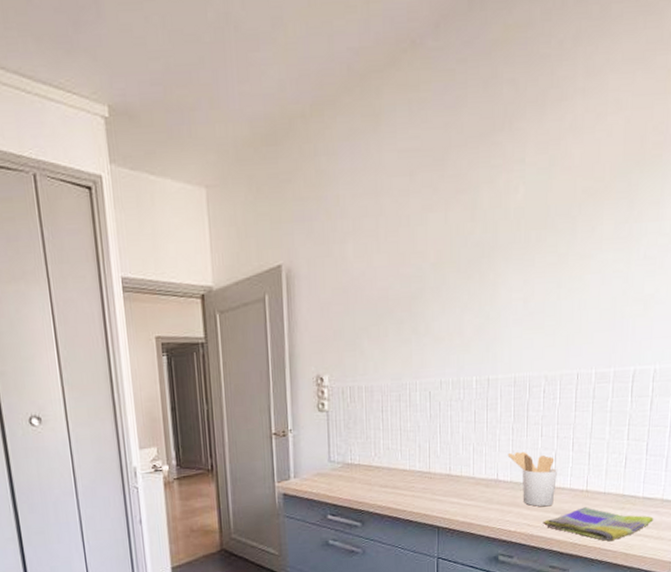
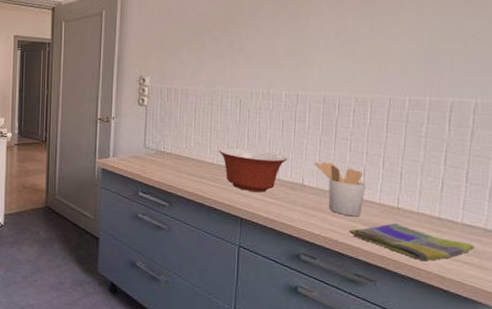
mixing bowl: none [410,448,481,496] -> present [218,148,287,193]

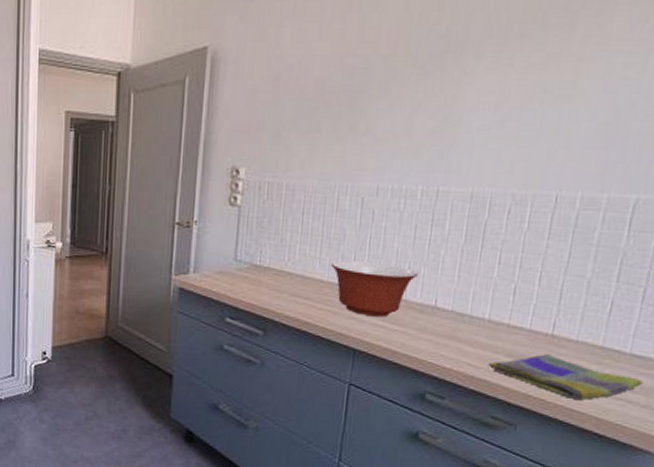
utensil holder: present [314,161,366,217] -> none [451,277,515,347]

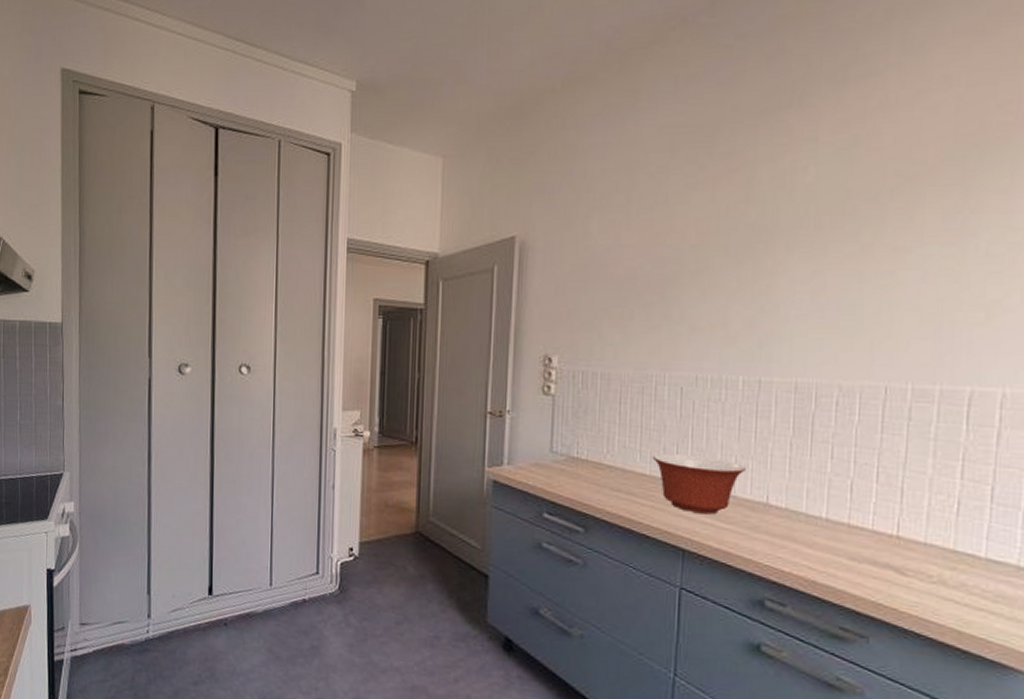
dish towel: present [488,354,643,401] -> none [830,557,1004,611]

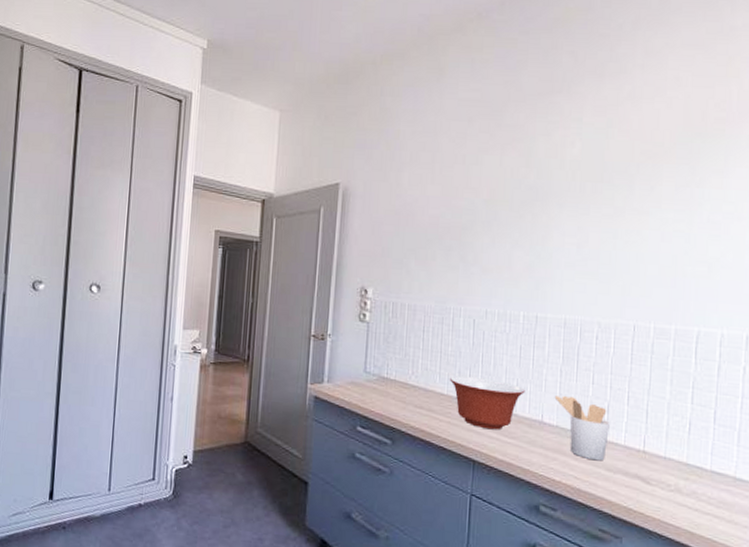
utensil holder: none [782,472,853,549] -> present [554,395,610,461]

